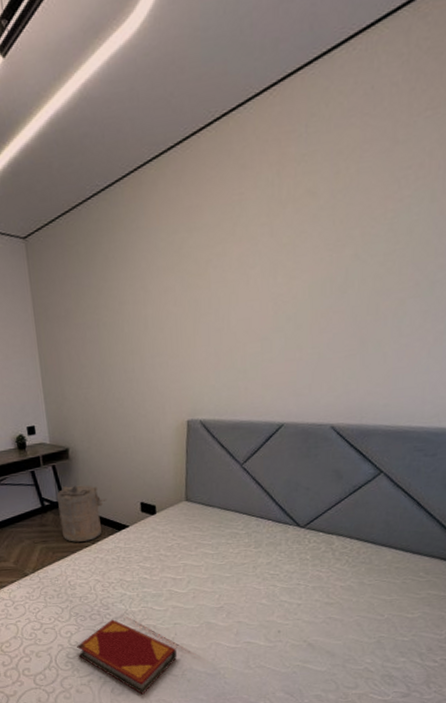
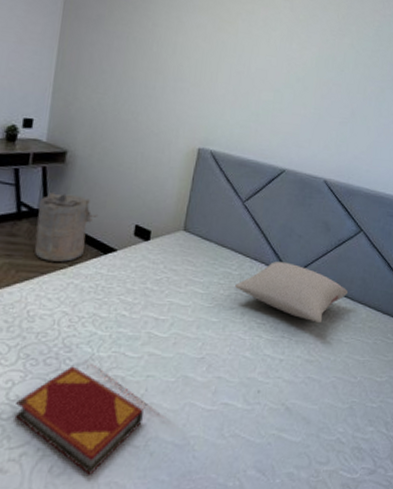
pillow: none [244,516,369,570] -> present [235,262,349,324]

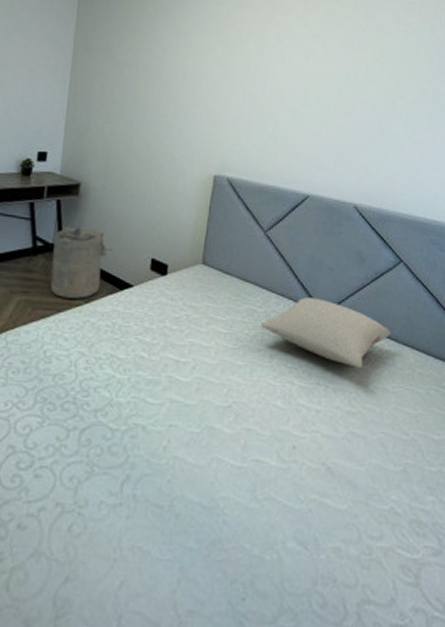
hardback book: present [14,366,143,475] -> none [32,412,167,537]

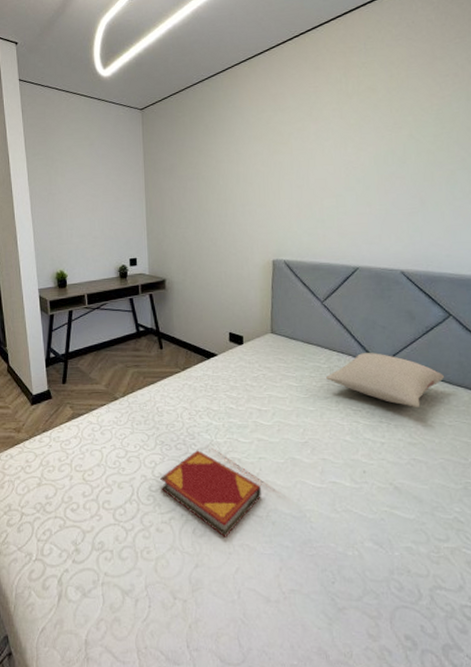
hardback book: none [32,412,167,537] -> present [160,450,261,537]
laundry hamper: present [50,226,112,299] -> none [151,313,197,368]

